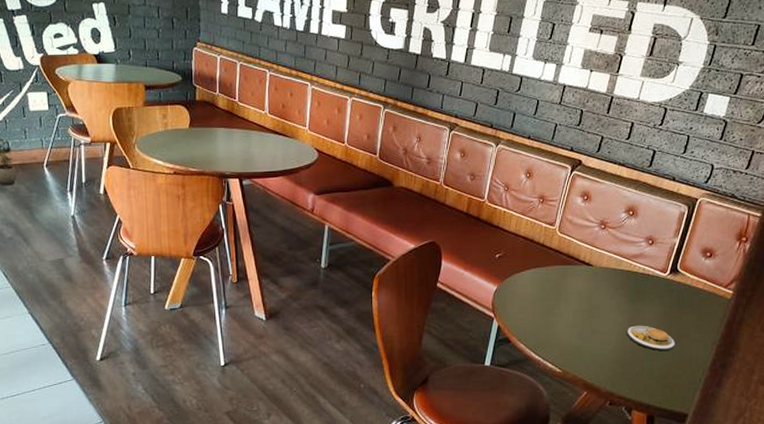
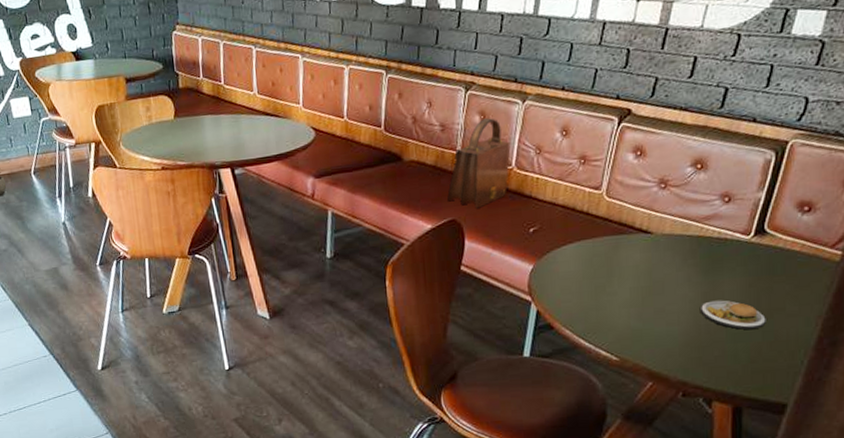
handbag: none [429,156,484,233] -> present [447,118,511,208]

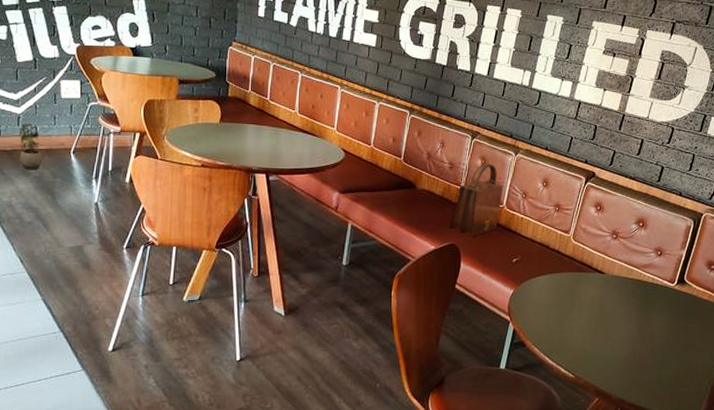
hamburger: present [699,300,766,330] -> none [636,333,683,360]

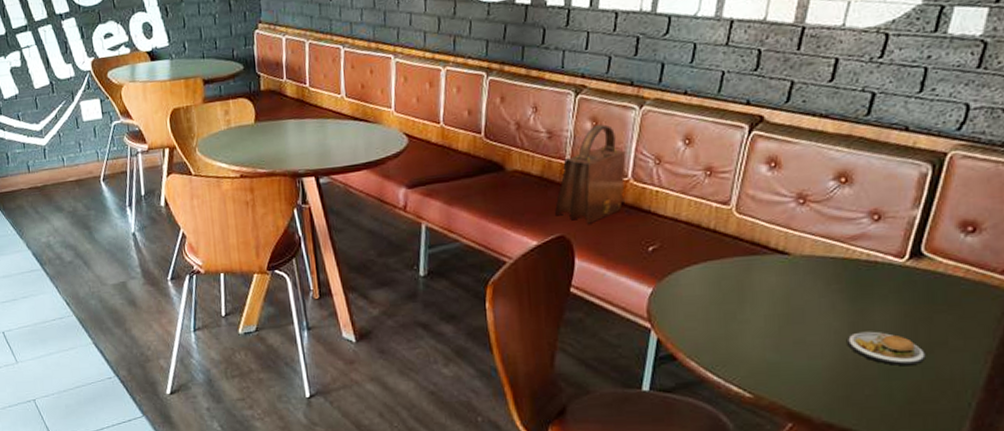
potted plant: present [19,122,43,170] -> none [46,153,74,206]
hamburger: none [636,333,683,360] -> present [846,331,926,367]

